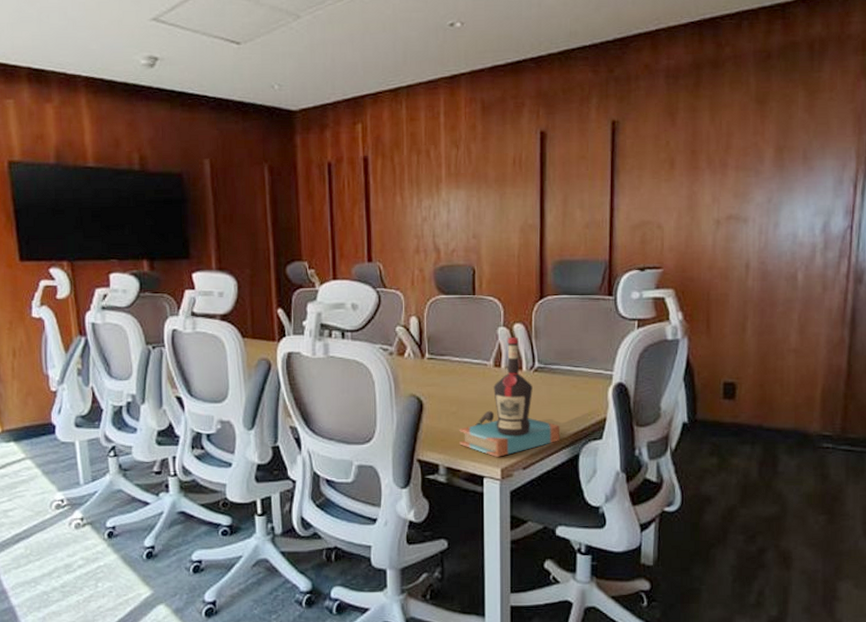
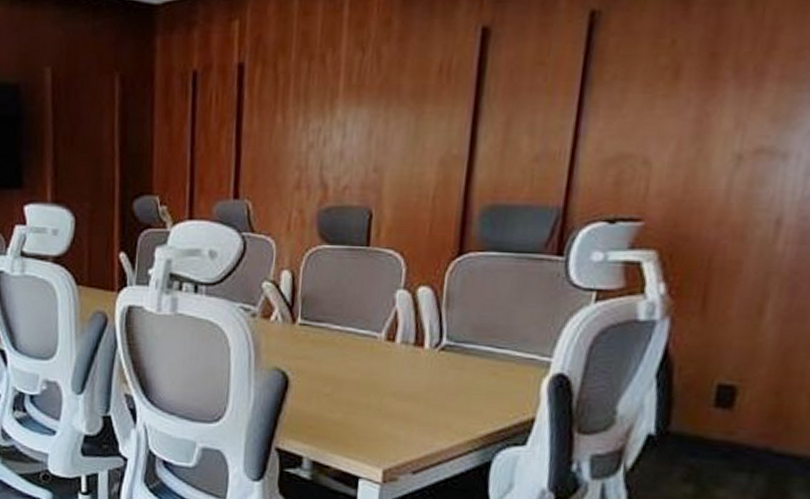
bottle: present [459,337,561,457] -> none [331,303,469,455]

